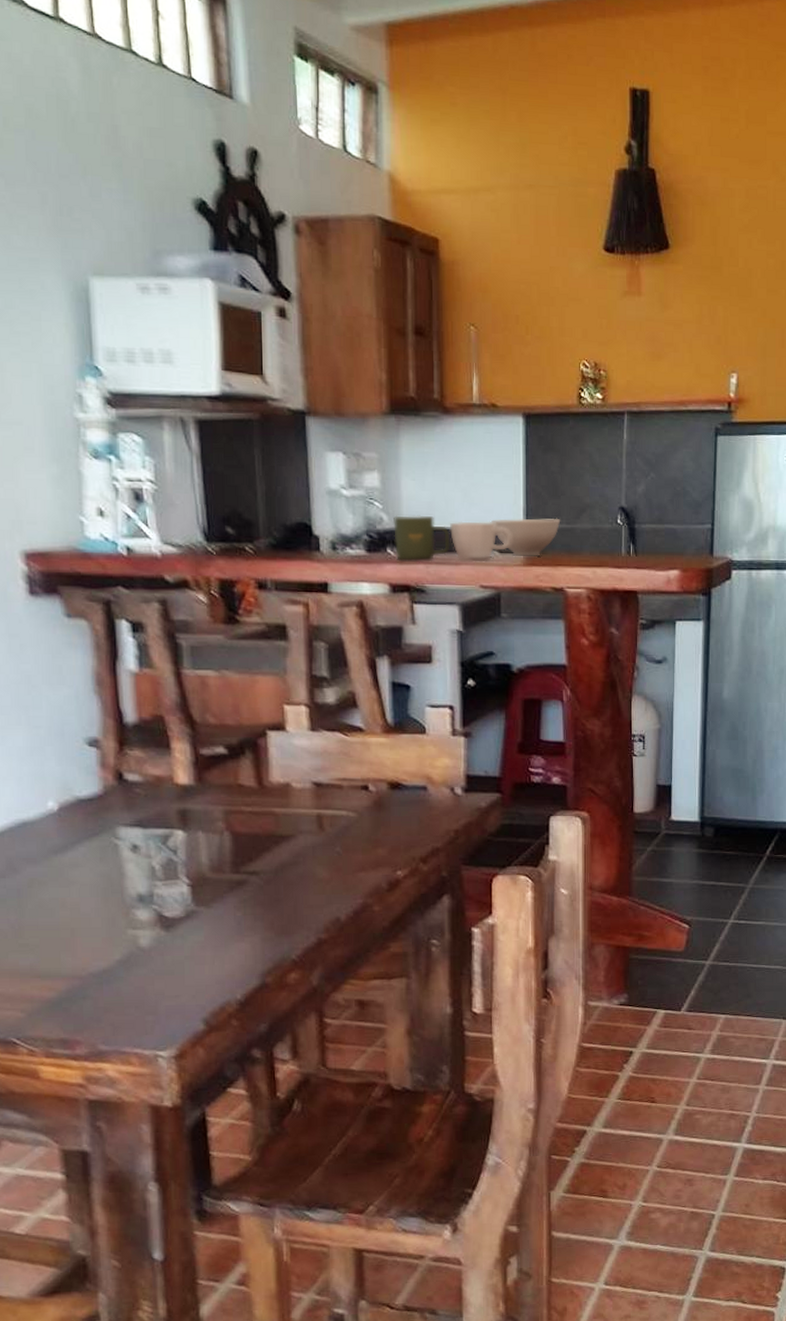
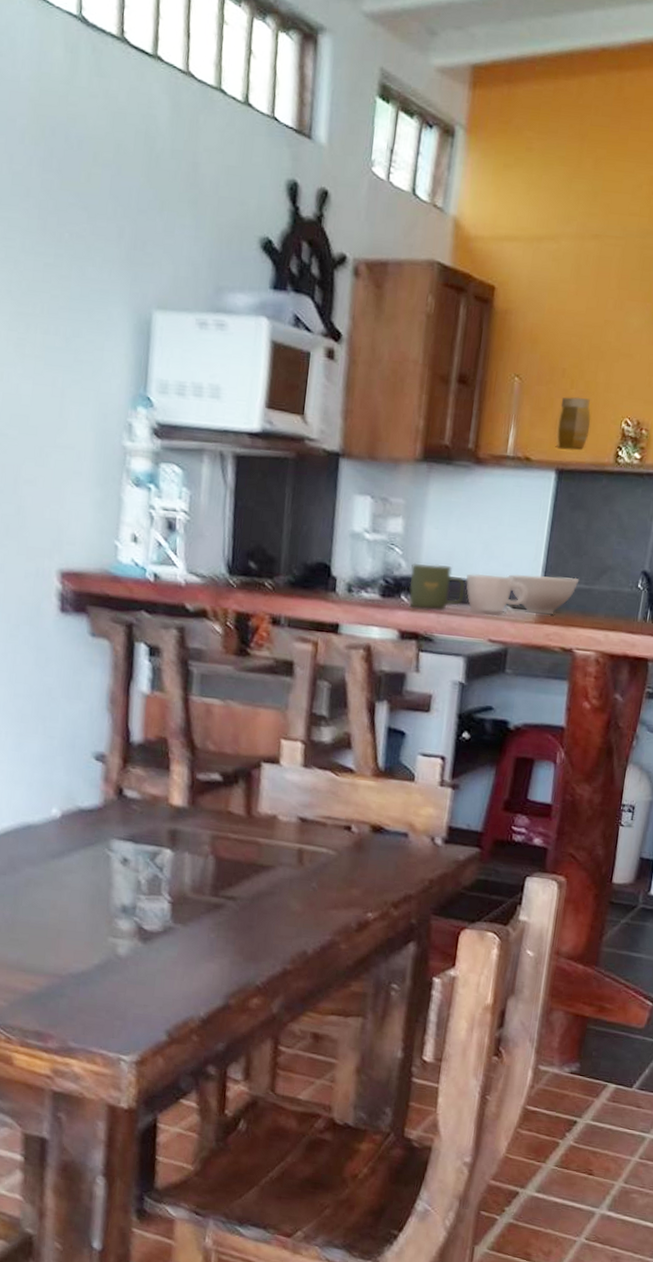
jar: none [516,342,549,395] -> present [555,397,591,451]

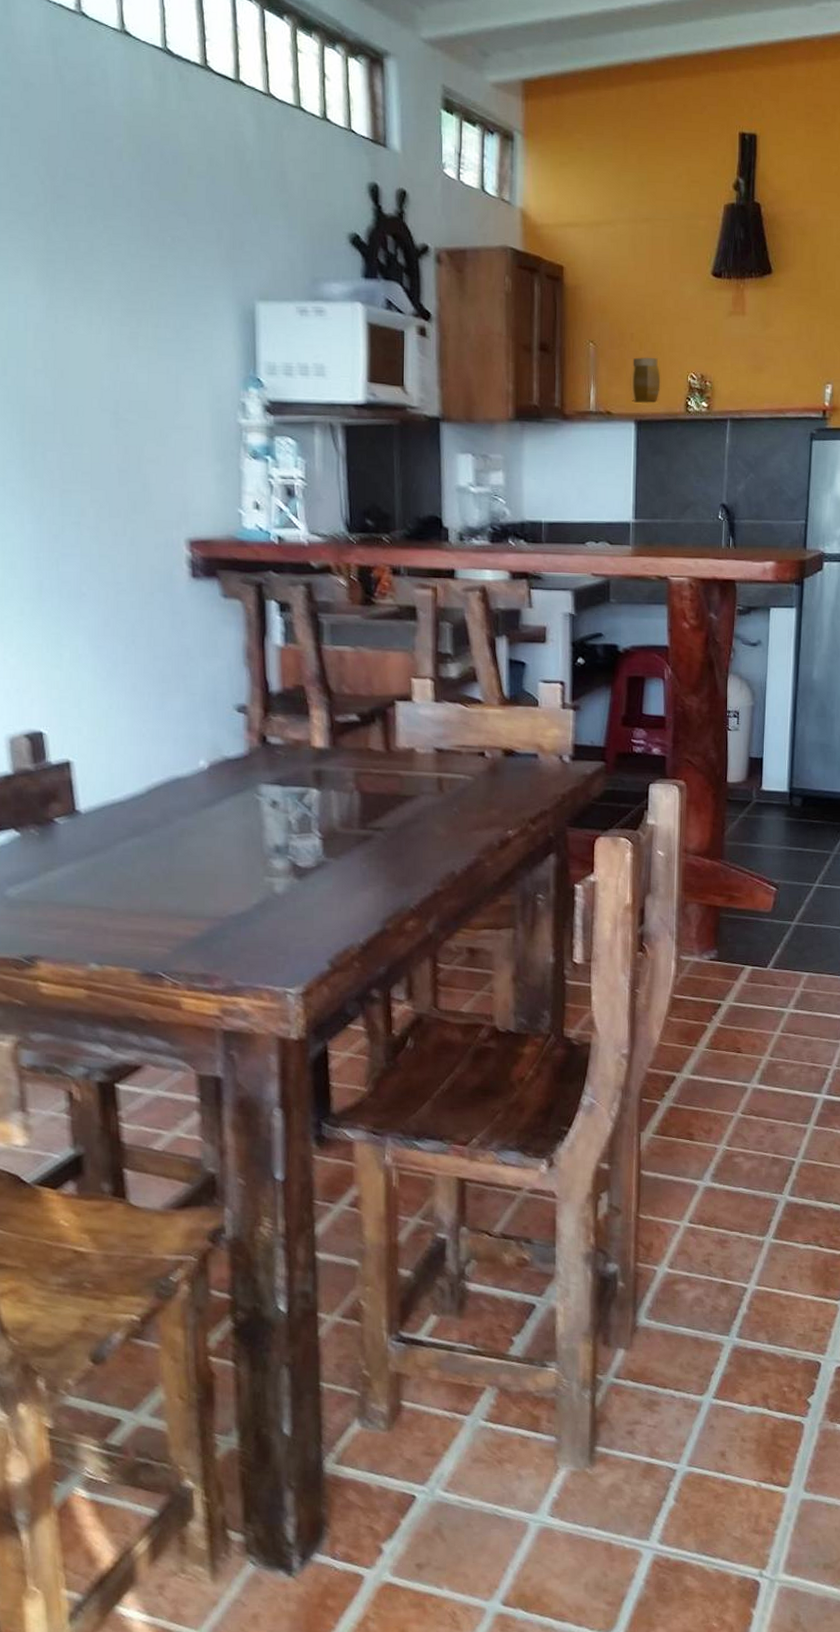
mug: present [408,563,466,612] -> none [515,510,566,553]
cup: present [465,573,527,617] -> none [565,515,622,553]
bowl: present [508,574,580,616] -> none [603,513,667,549]

